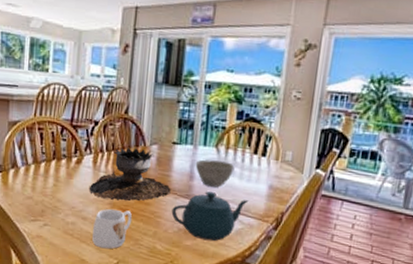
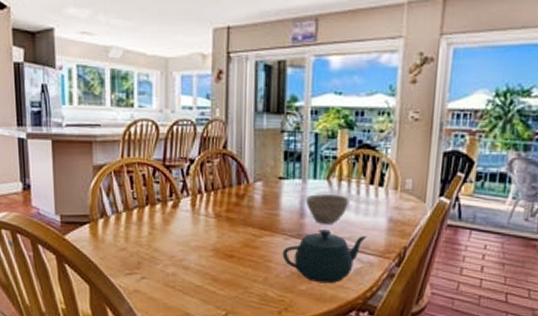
brazier: present [90,147,171,202] -> none [190,186,280,246]
mug: present [92,209,132,249] -> none [196,255,238,300]

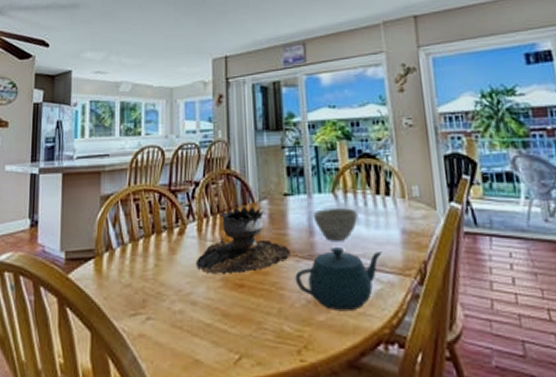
brazier: none [190,186,280,246] -> present [197,206,291,274]

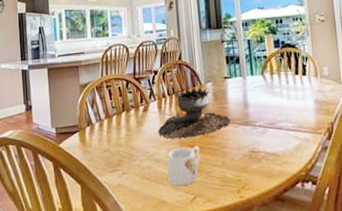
mug: none [205,285,250,341] -> present [167,146,201,187]
teapot: present [295,246,383,312] -> none [234,114,300,162]
bowl: present [313,208,358,241] -> none [247,86,282,111]

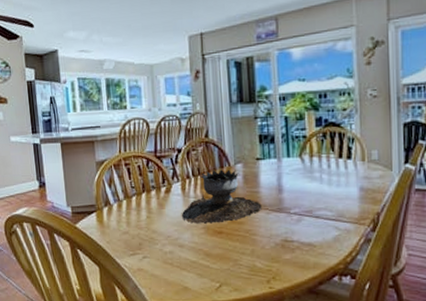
mug: present [167,146,201,187] -> none [191,232,228,274]

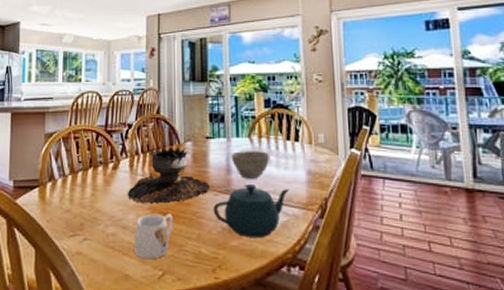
mug: none [191,232,228,274] -> present [135,213,173,260]
teapot: none [265,201,342,252] -> present [213,183,290,239]
bowl: none [282,170,322,197] -> present [231,151,270,179]

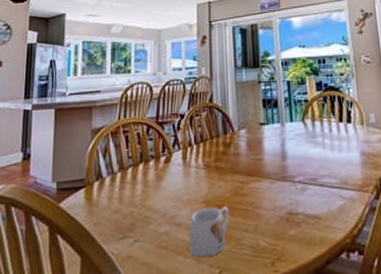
brazier: present [128,147,210,204] -> none [181,135,266,198]
teapot: present [213,183,290,239] -> none [269,168,345,226]
bowl: present [231,151,270,179] -> none [285,134,324,164]

